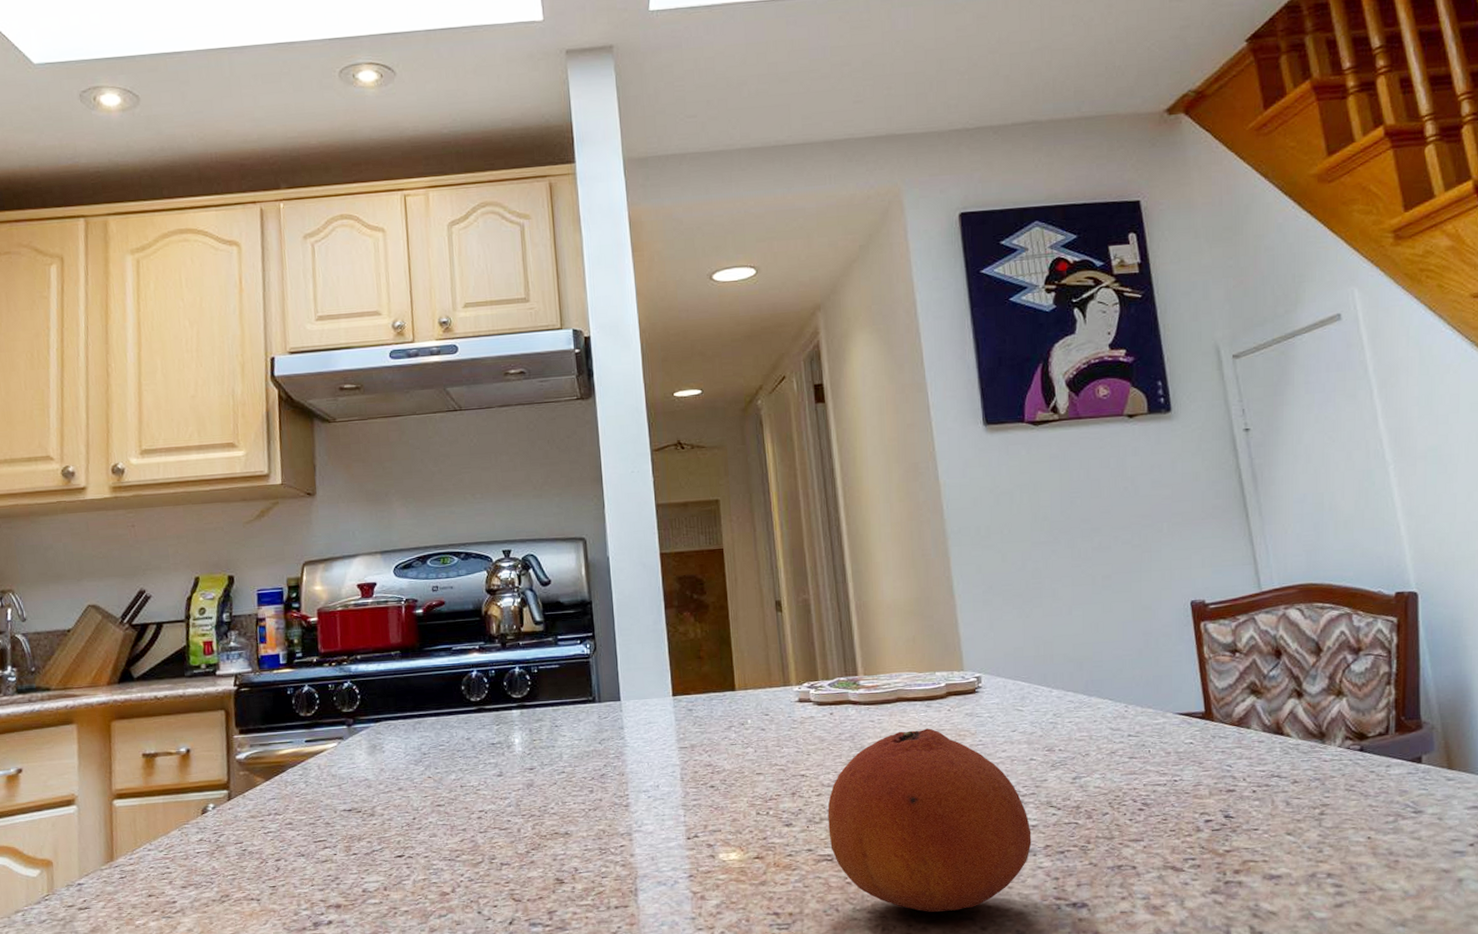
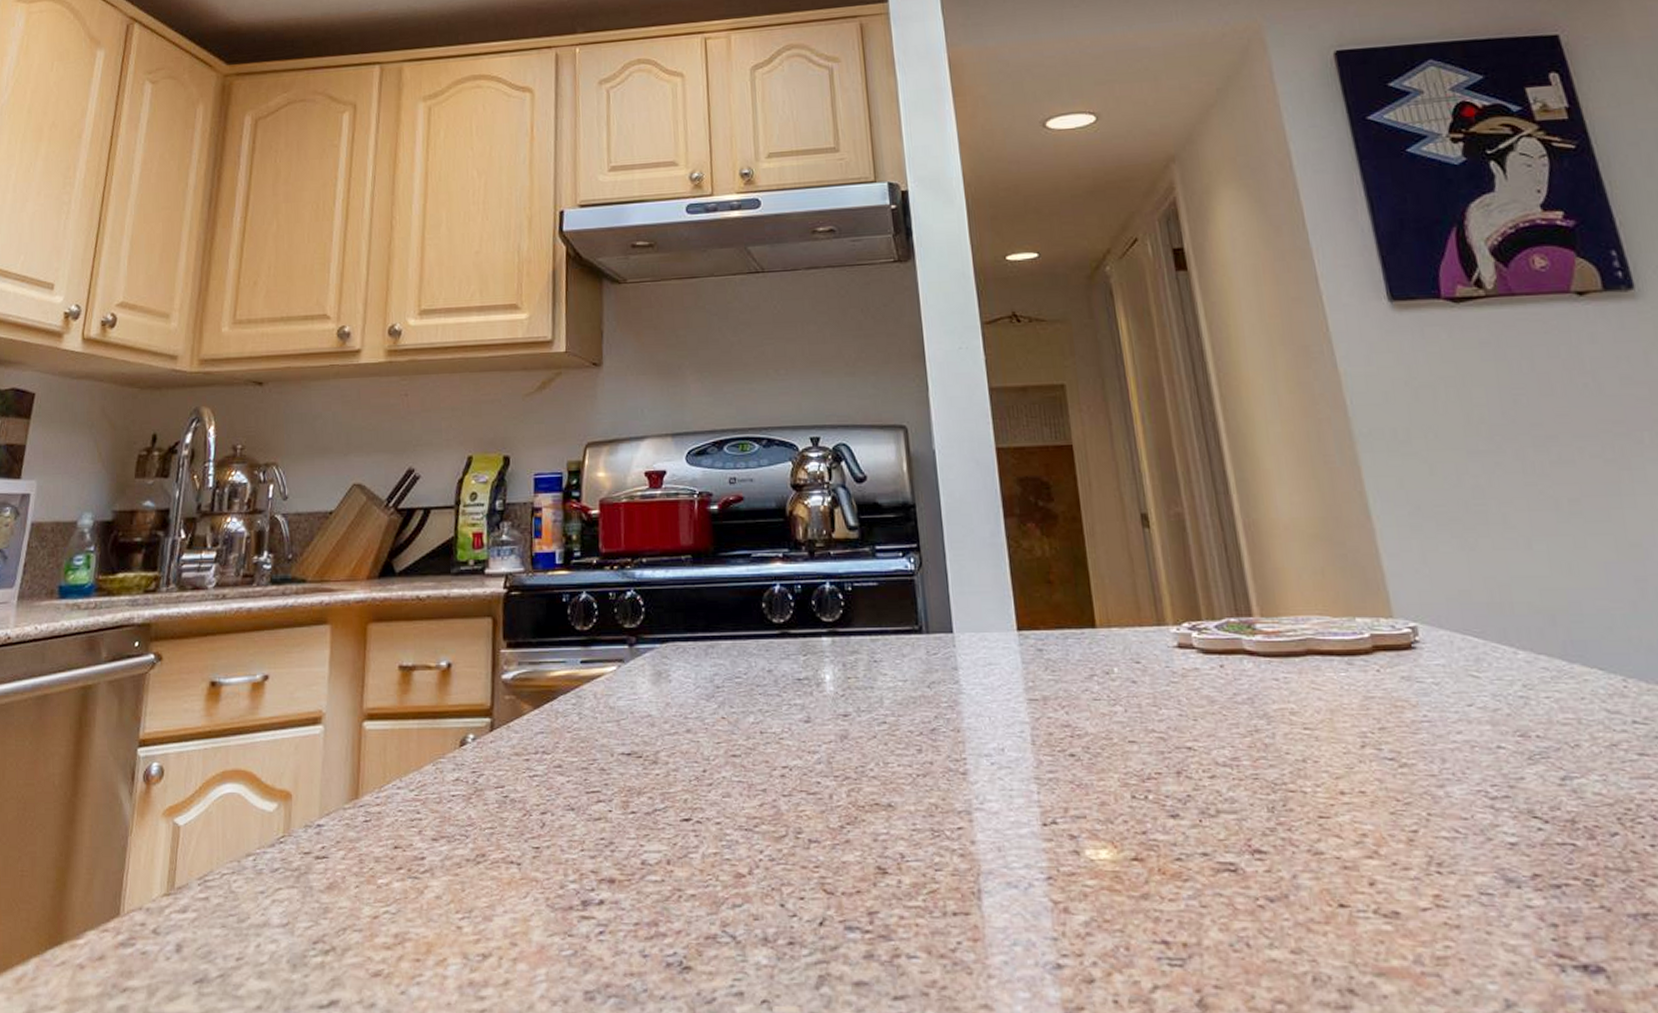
fruit: present [827,728,1032,913] -> none [1225,694,1513,962]

